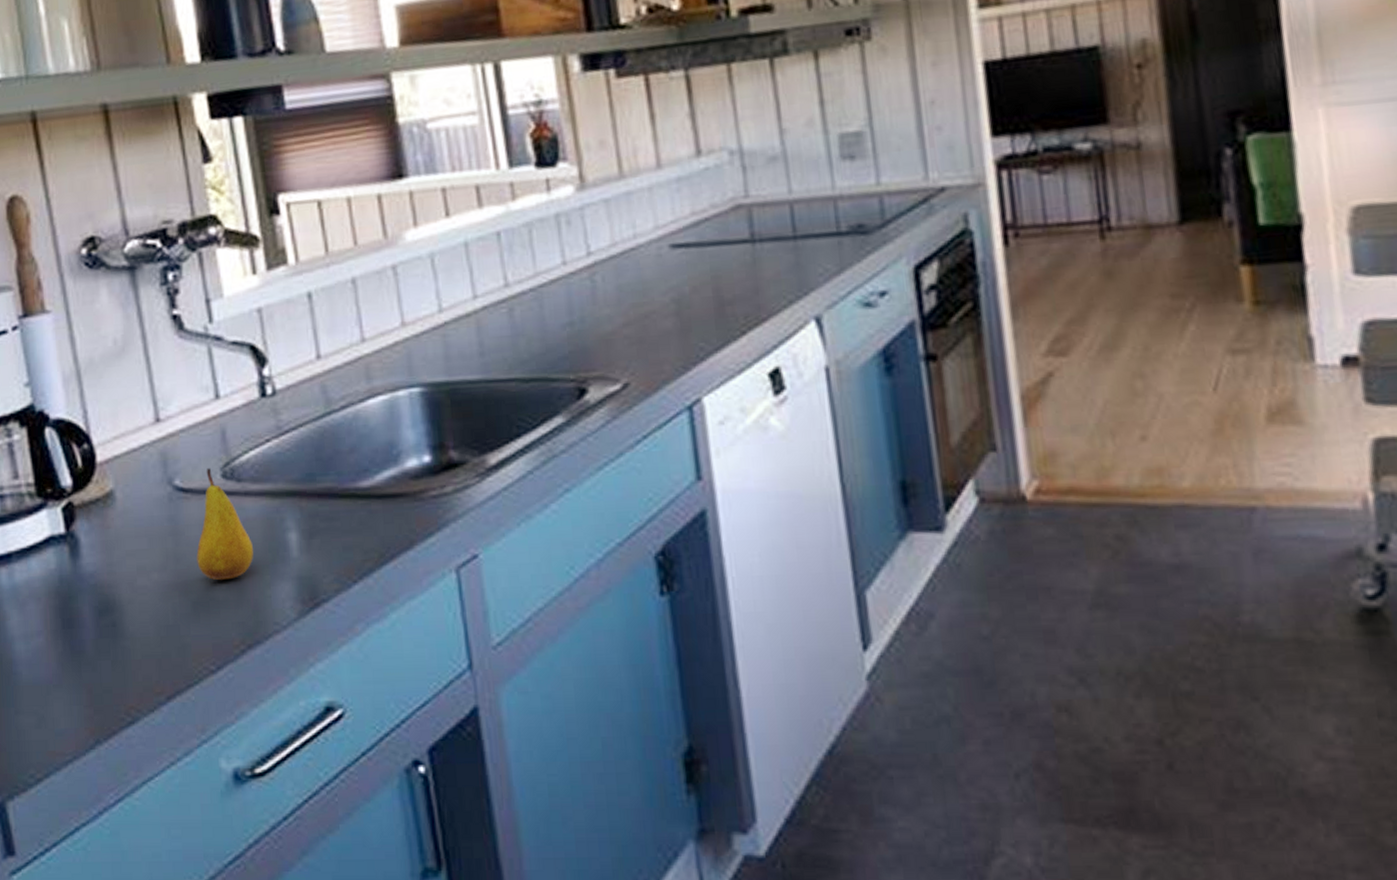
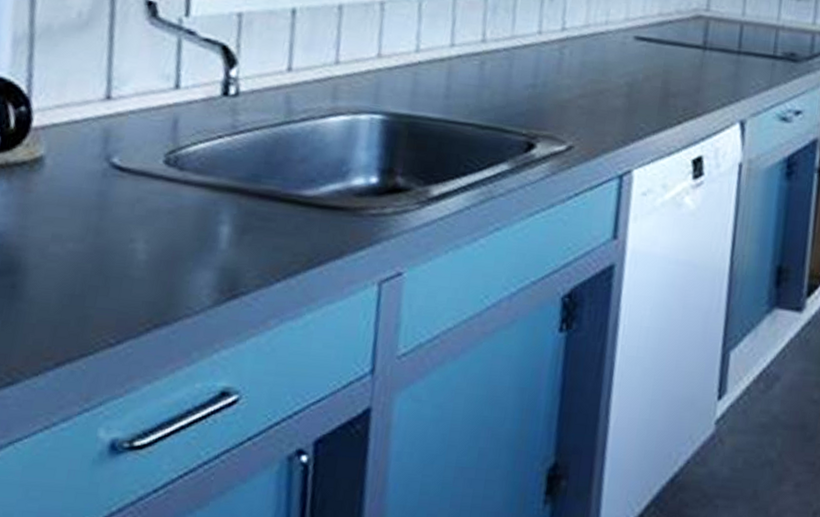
fruit: present [196,468,253,580] -> none [118,152,182,260]

